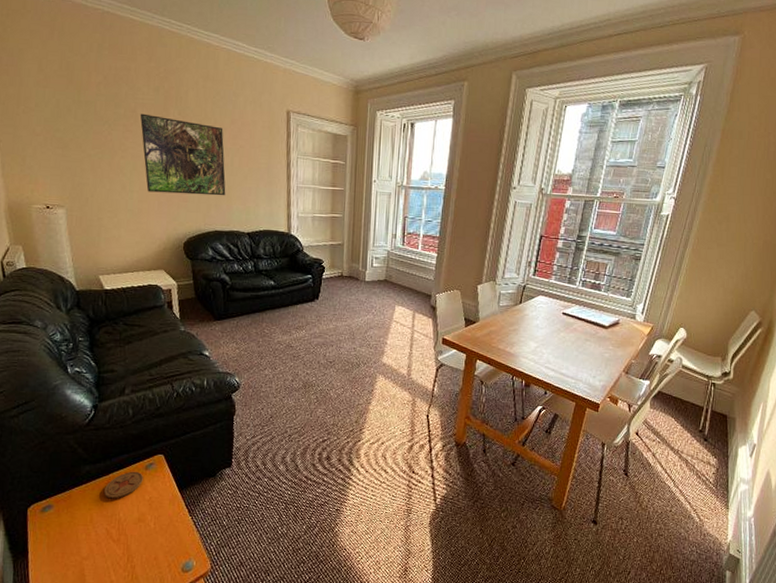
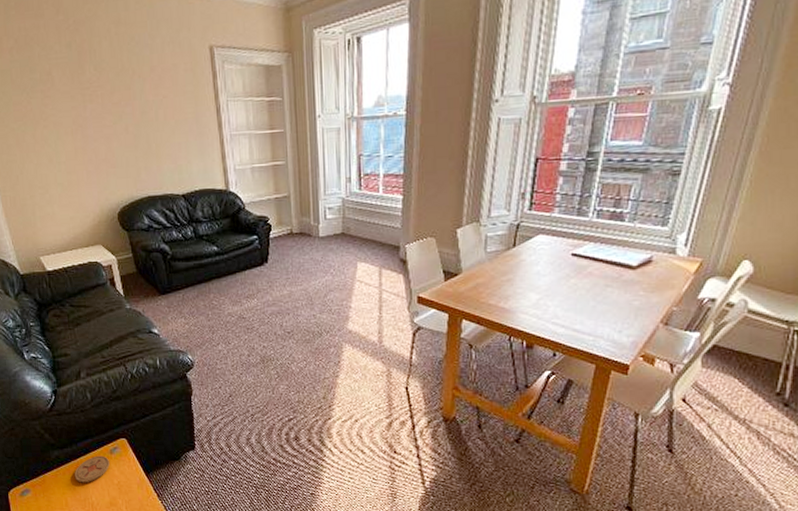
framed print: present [140,113,226,196] -> none [55,74,154,162]

